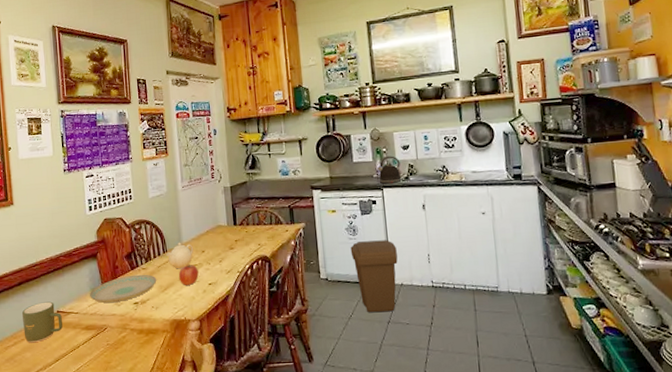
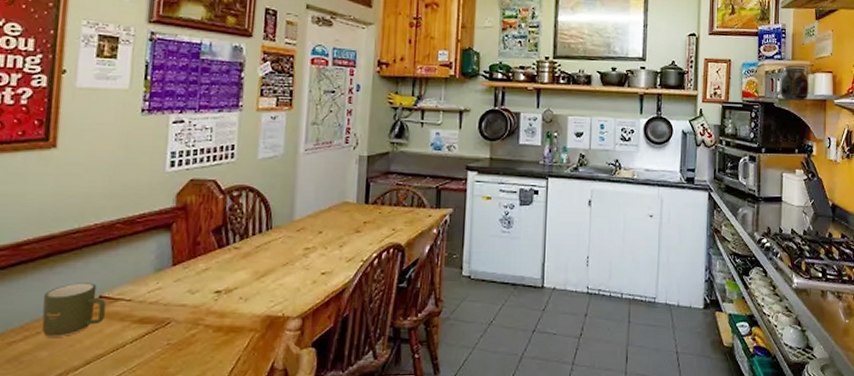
plate: present [90,274,157,304] -> none [153,255,252,290]
teapot: present [166,242,193,269] -> none [270,218,308,252]
fruit: present [178,264,199,285] -> none [282,246,310,273]
trash can: present [350,240,398,313] -> none [501,236,554,320]
kettle: present [377,156,403,184] -> none [545,142,572,173]
jar: none [597,52,632,89] -> present [780,65,810,100]

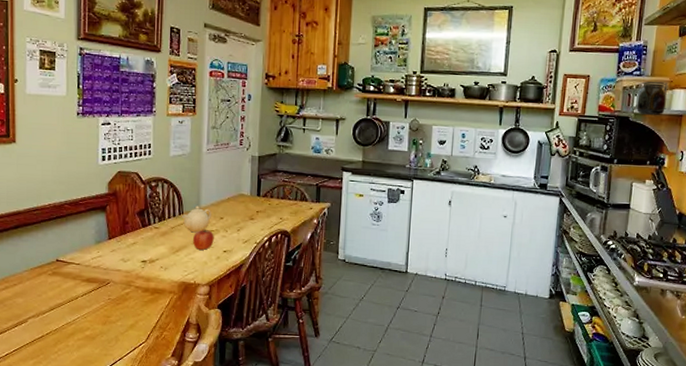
mug: present [41,283,106,338] -> none [16,249,61,289]
teapot: none [270,218,308,252] -> present [182,205,211,233]
fruit: none [282,246,310,273] -> present [192,229,214,250]

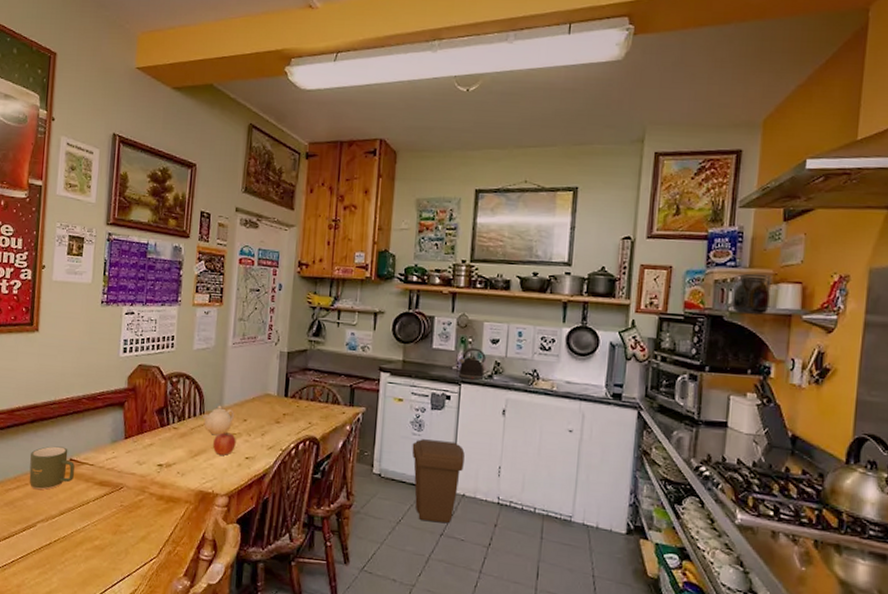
mug: none [16,249,61,289] -> present [29,446,75,490]
trash can: none [372,228,417,298] -> present [412,439,465,524]
kettle: none [410,148,434,176] -> present [458,347,486,381]

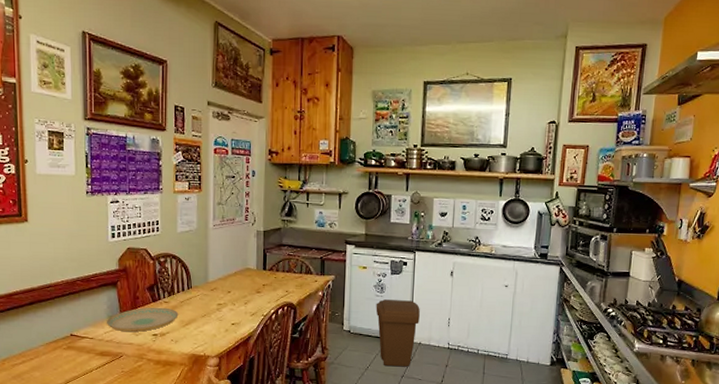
mug: present [29,446,75,490] -> none [32,324,76,363]
plate: none [109,433,188,461] -> present [107,307,179,332]
teapot: present [203,405,234,436] -> none [191,280,219,307]
fruit: present [212,431,236,455] -> none [201,302,222,323]
kettle: present [458,347,486,381] -> none [413,220,436,248]
jar: present [732,273,772,314] -> none [636,150,668,184]

